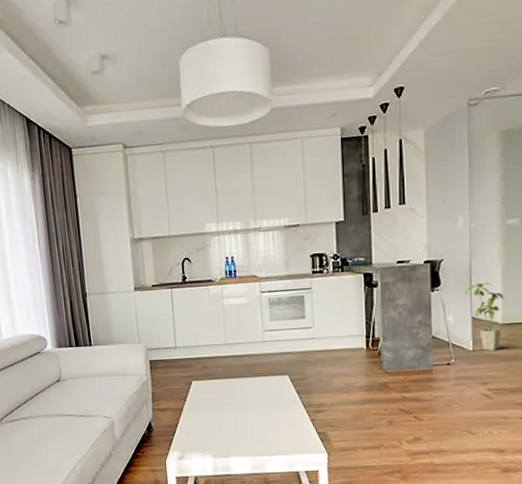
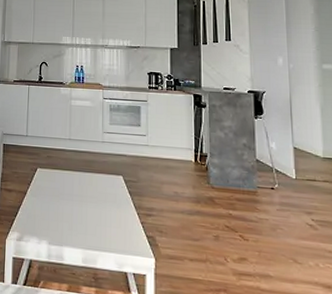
house plant: present [464,282,503,351] -> none [286,116,323,183]

